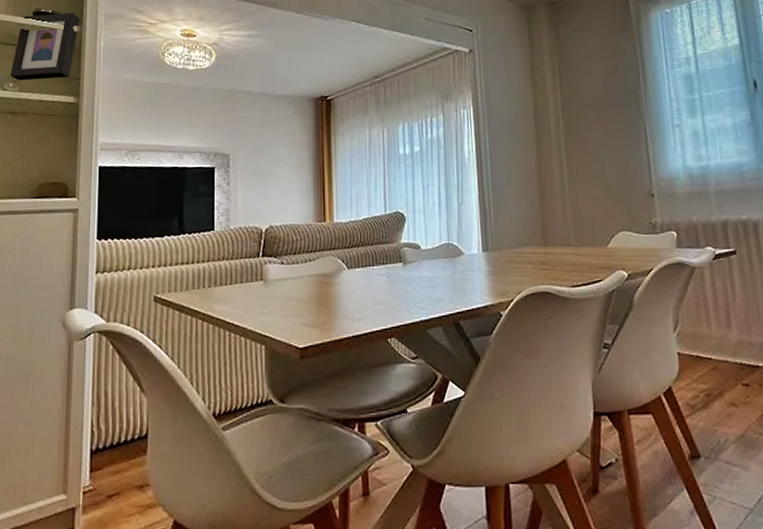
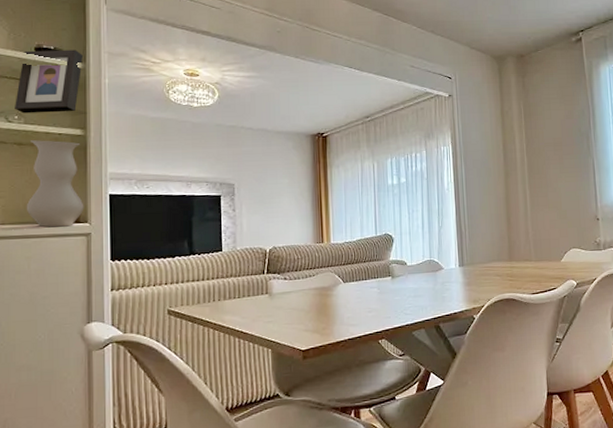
vase: none [15,108,73,202] -> present [26,140,84,227]

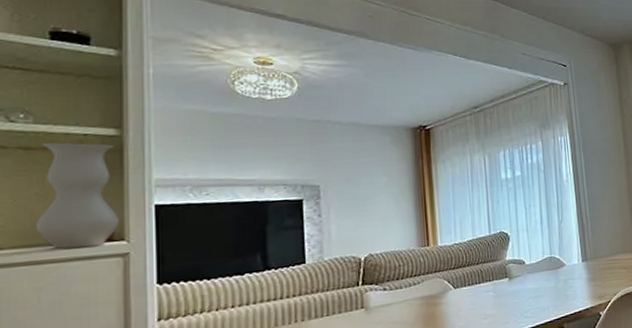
picture frame: present [15,49,83,114] -> none [19,34,118,111]

